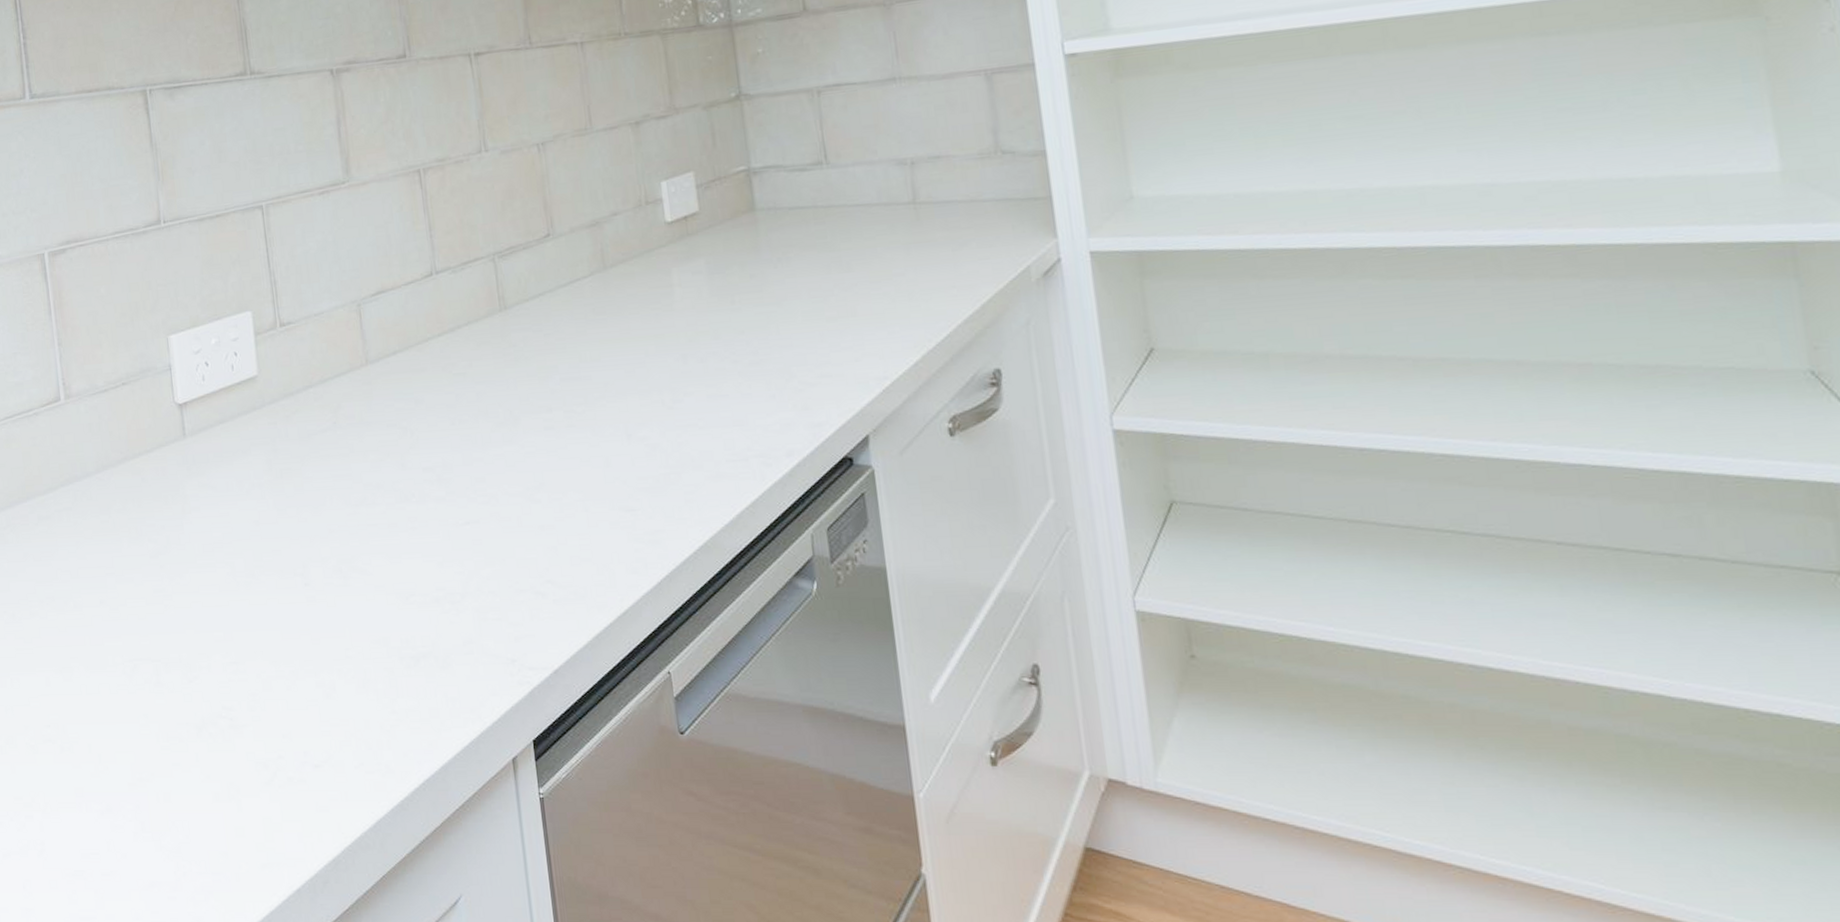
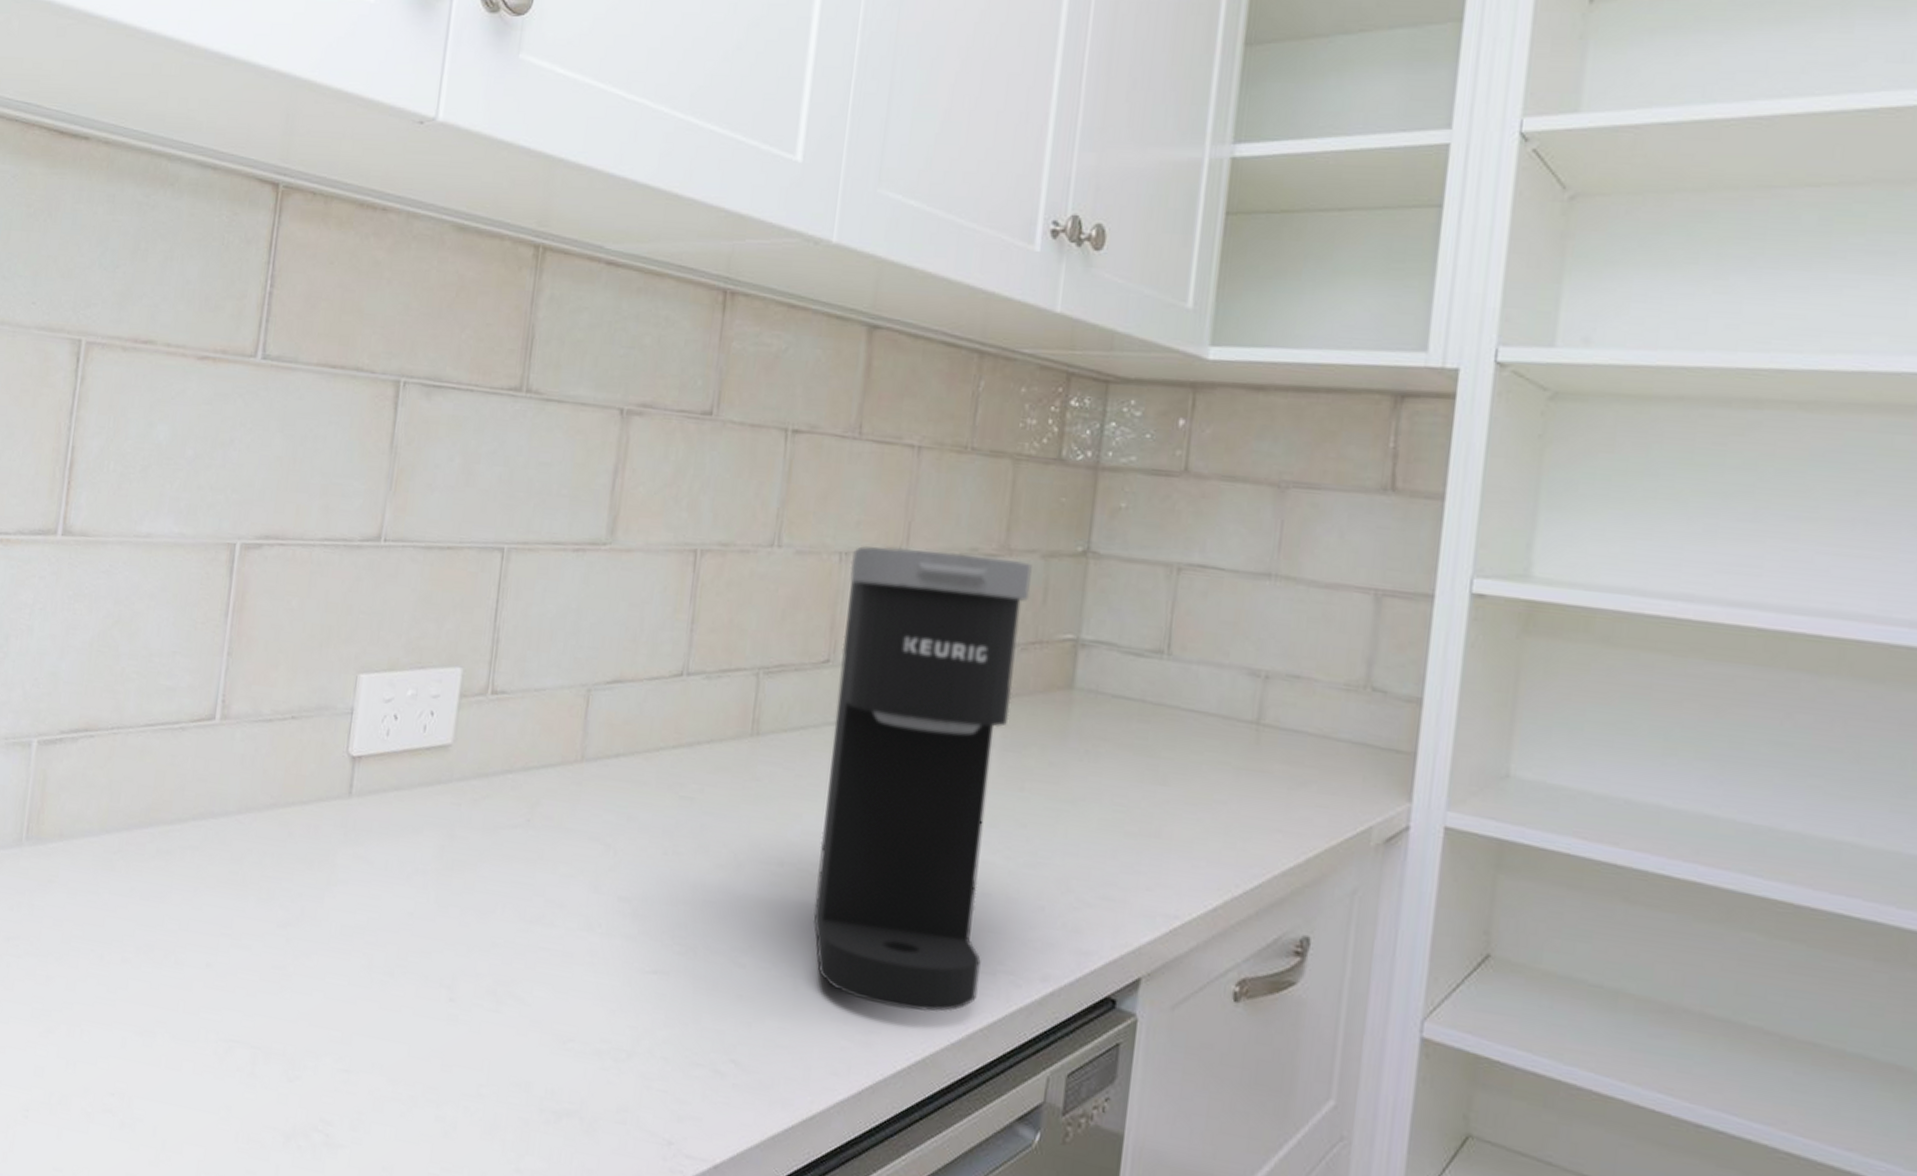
coffee maker: none [547,115,737,507] -> present [813,546,1032,1012]

